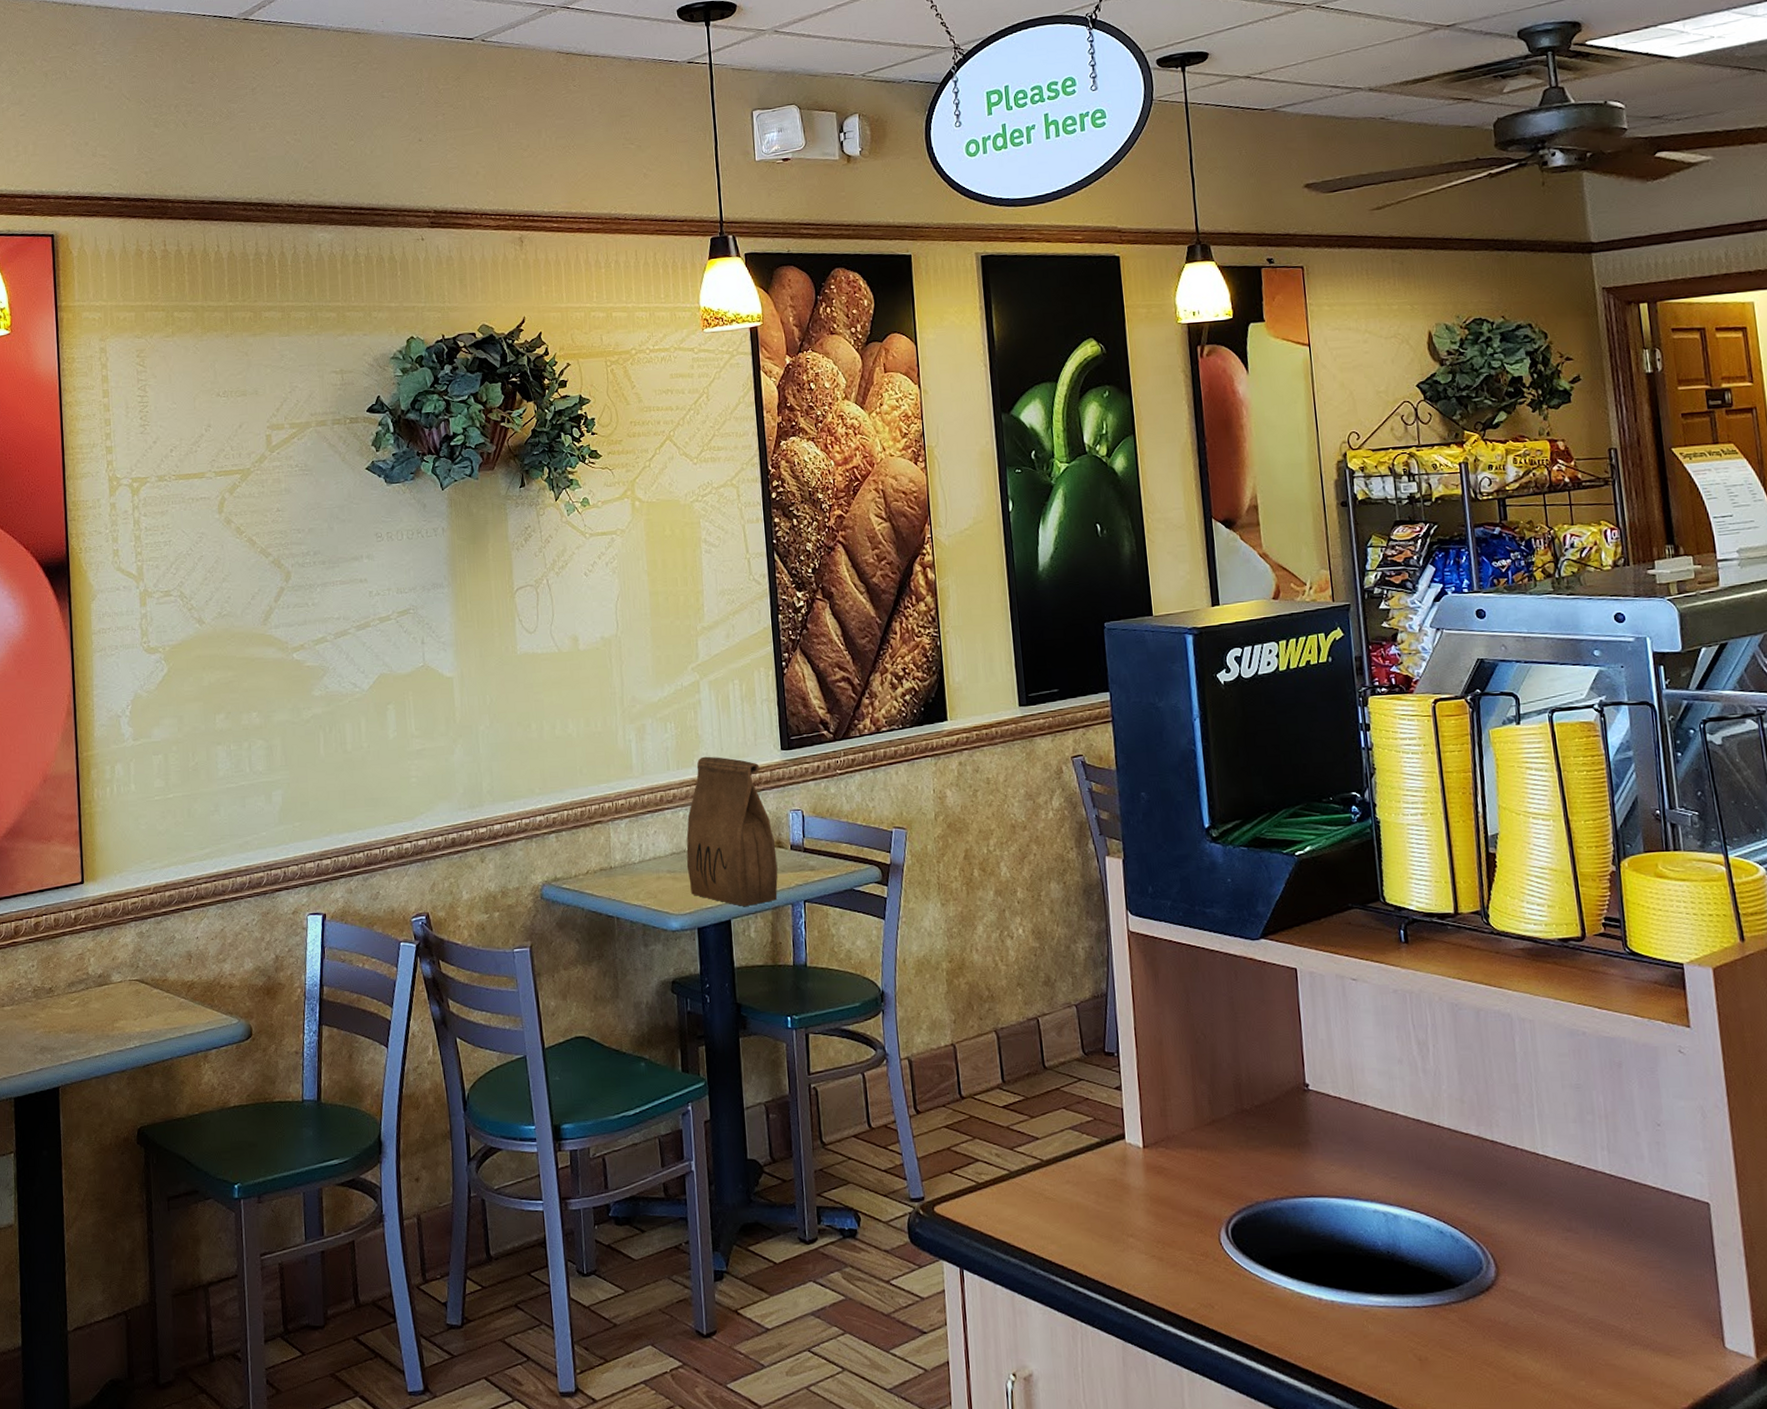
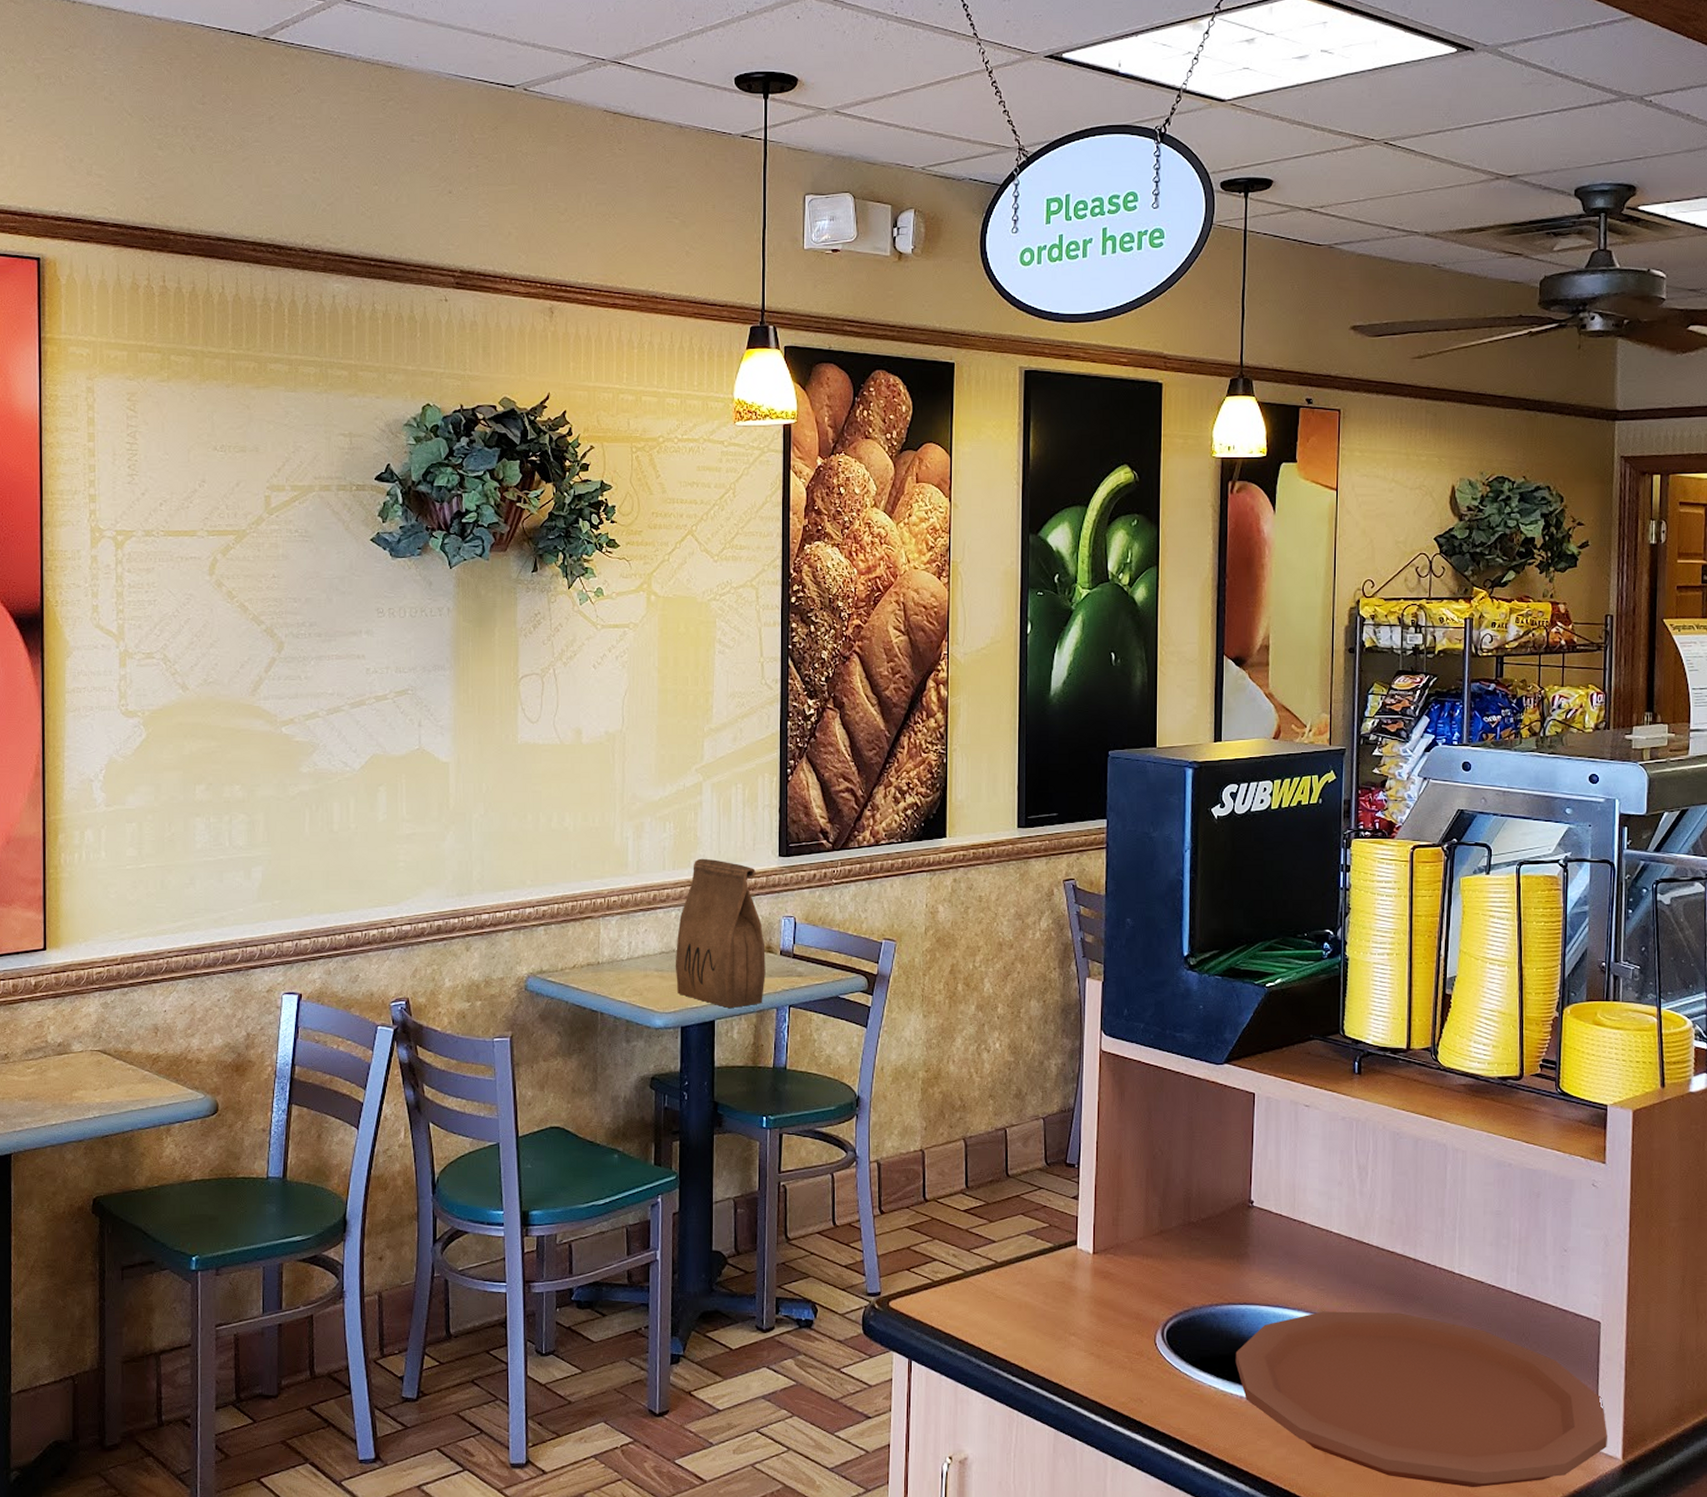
tray: none [1308,1200,1737,1395] -> present [1235,1311,1607,1488]

